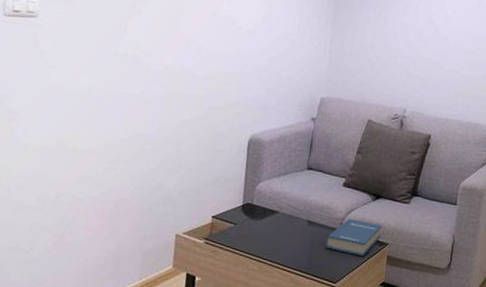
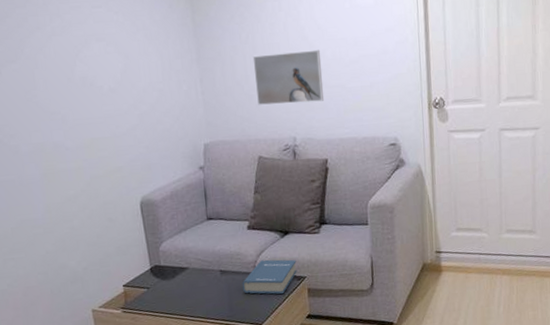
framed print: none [378,29,444,82] -> present [252,49,324,105]

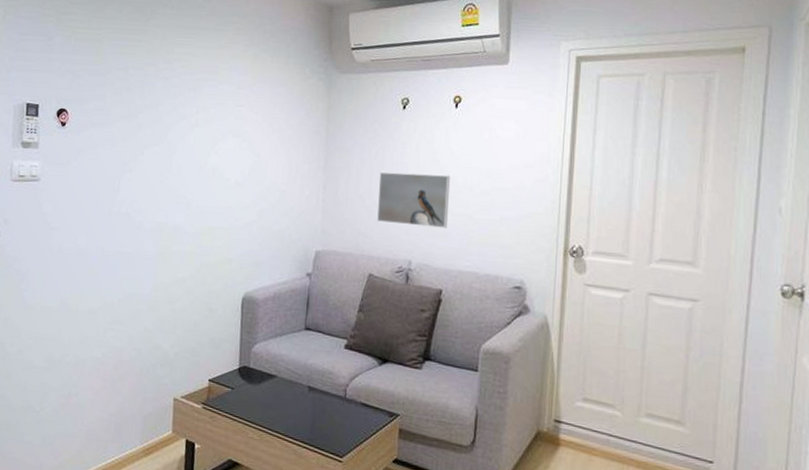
hardback book: present [241,259,297,294] -> none [328,385,391,429]

